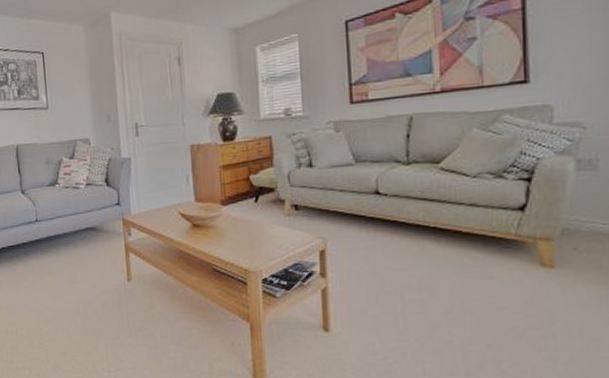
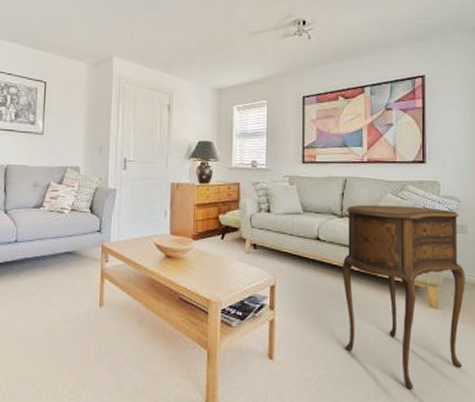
side table: none [411,140,596,367] -> present [342,204,465,391]

